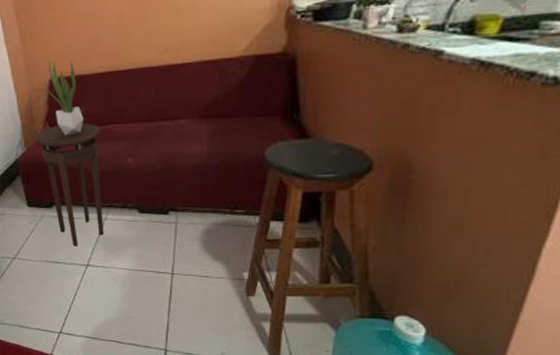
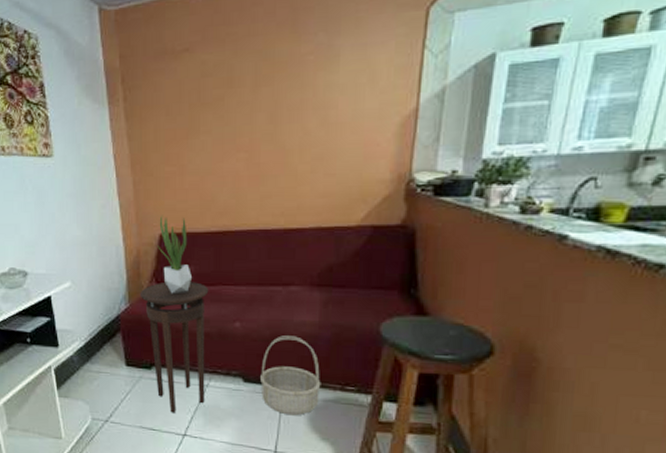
basket: none [155,167,212,240] -> present [260,335,321,416]

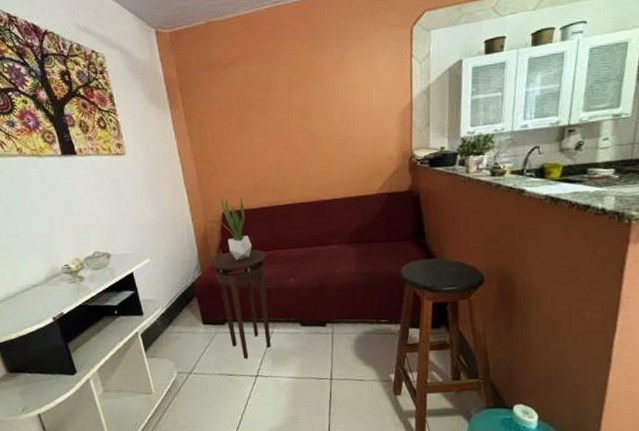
basket: present [260,335,321,416] -> none [314,284,362,349]

